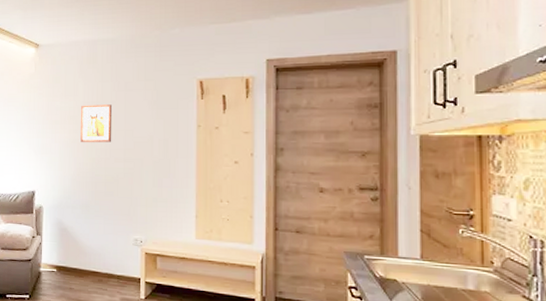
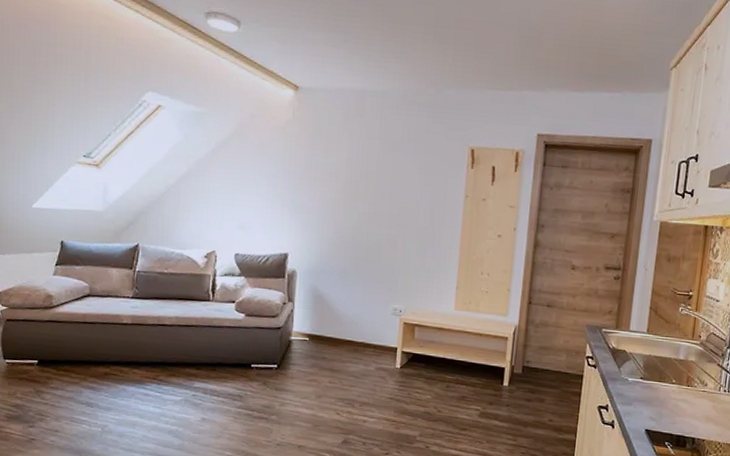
wall art: present [81,104,112,142] -> none [342,162,378,206]

